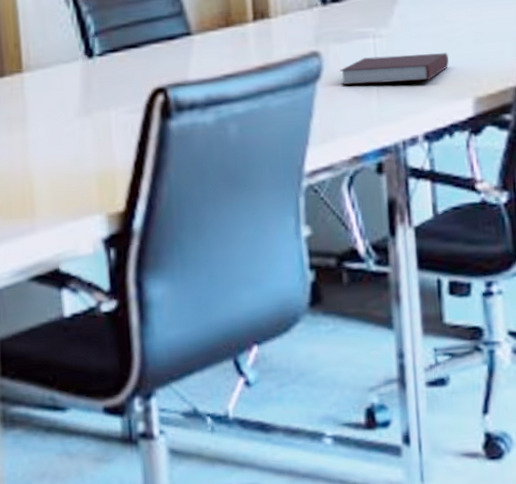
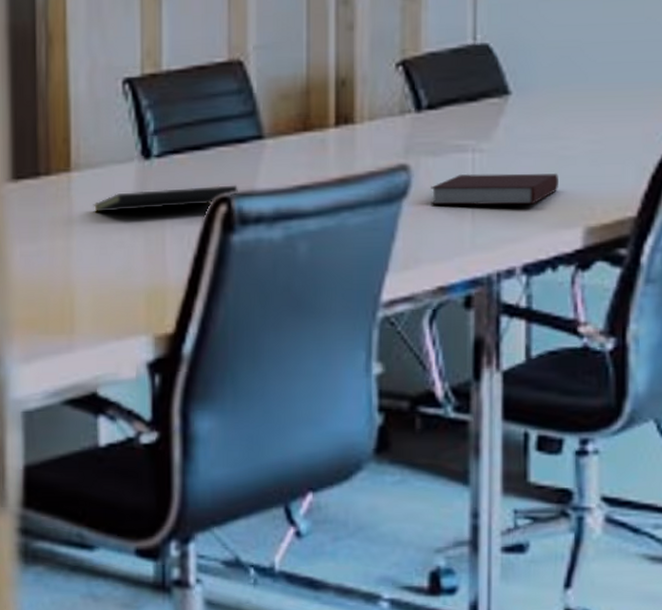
notepad: none [44,77,173,108] -> present [93,185,238,212]

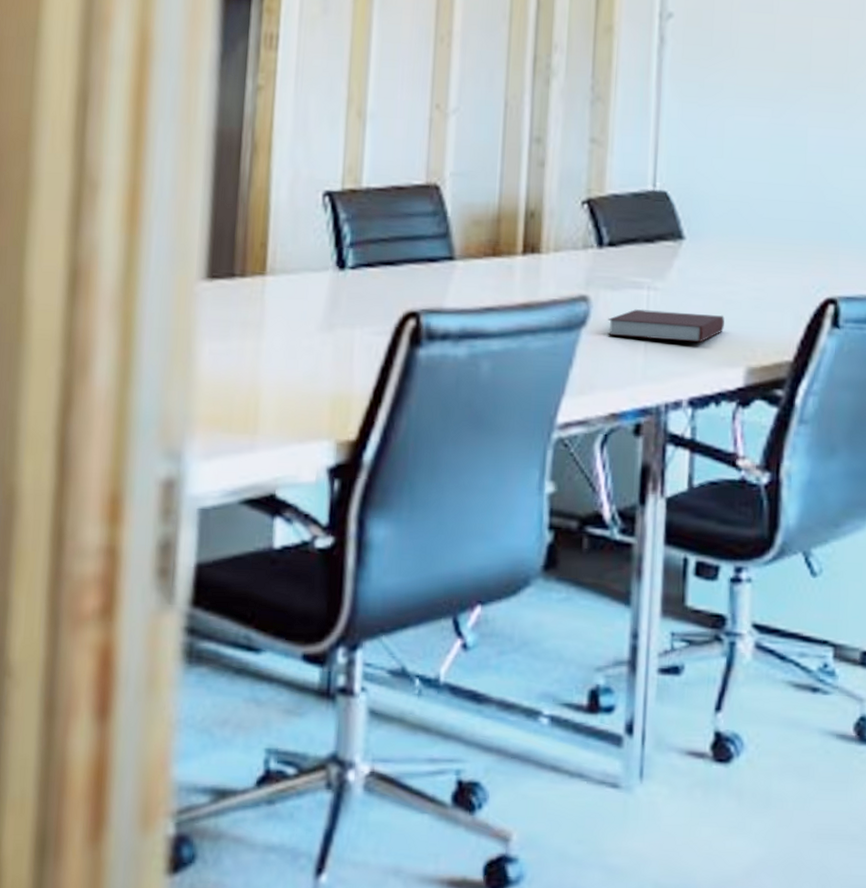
notepad: present [93,185,238,212] -> none [285,299,427,319]

